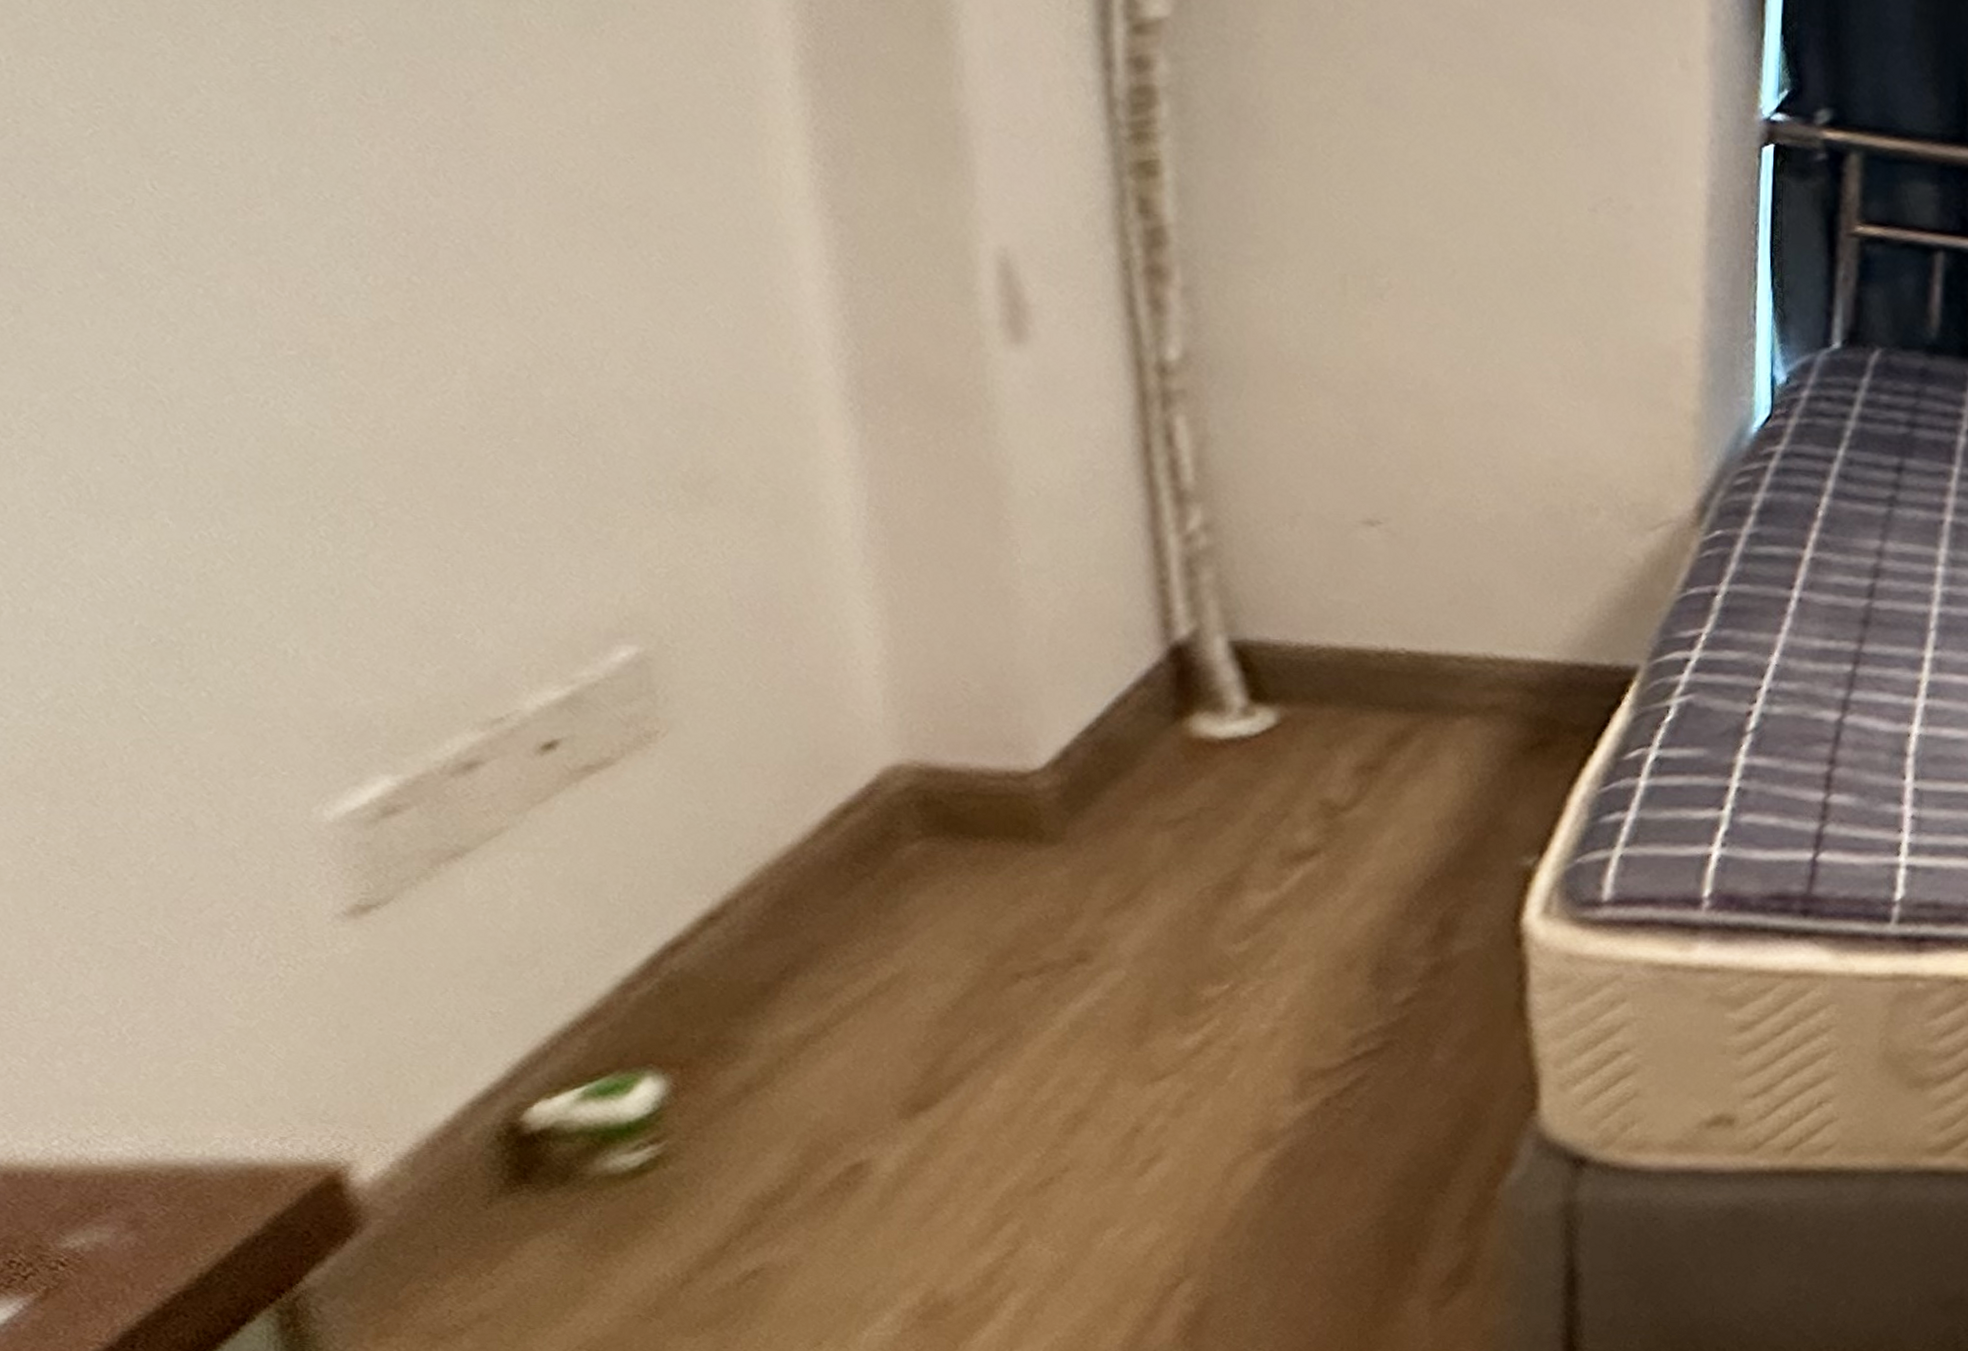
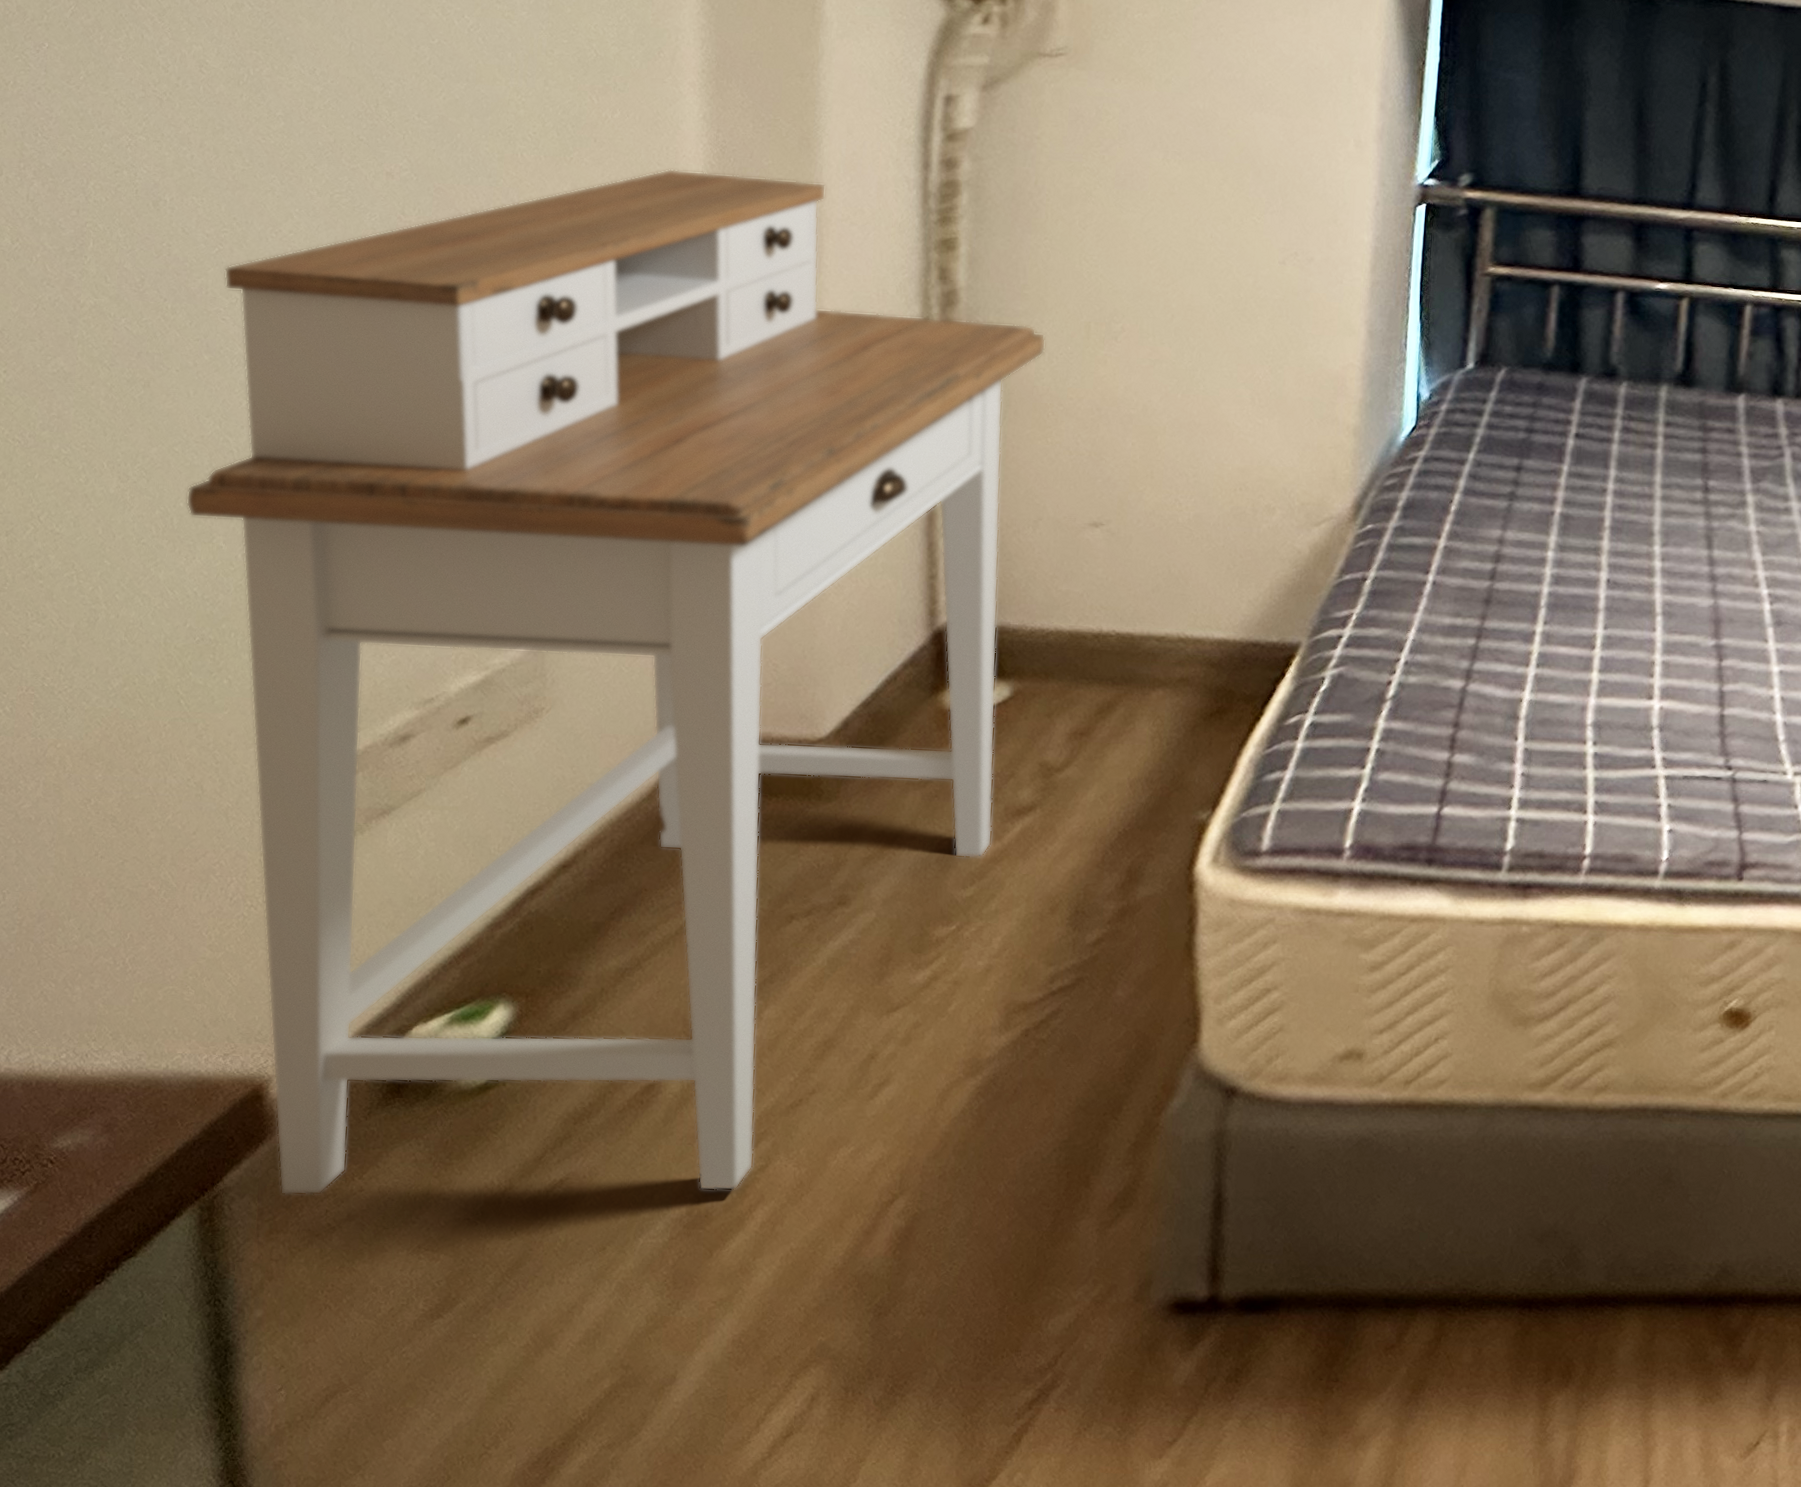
desk: none [103,51,1289,1295] -> present [186,168,1046,1196]

